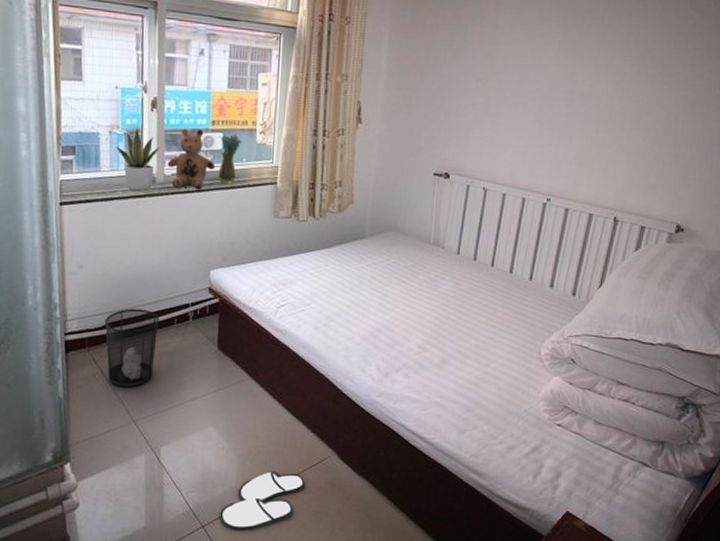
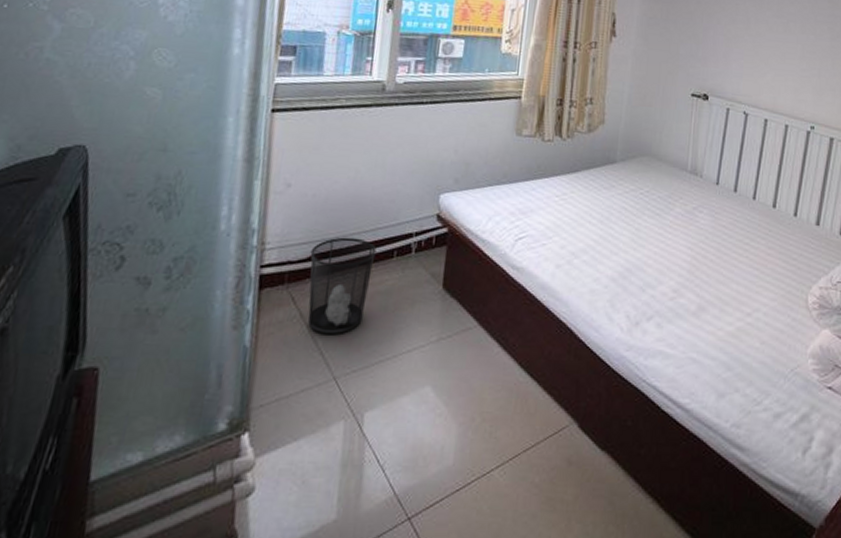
potted plant: present [116,126,164,192] -> none [343,28,398,101]
teddy bear: present [167,128,216,190] -> none [400,32,455,102]
vase: present [218,133,241,185] -> none [456,40,484,98]
slippers: present [220,470,305,532] -> none [430,443,537,525]

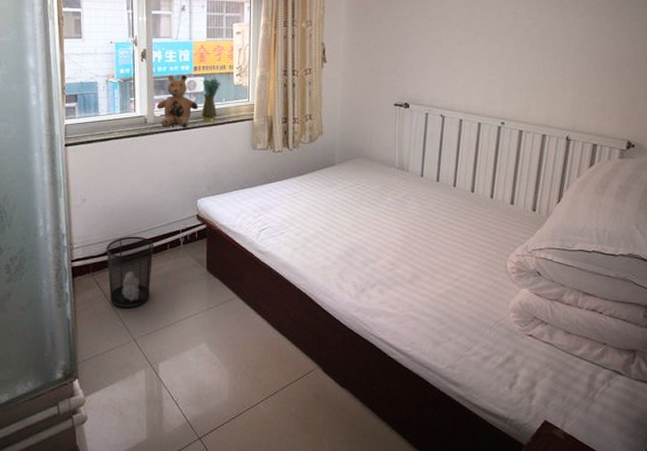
teddy bear: none [400,32,455,102] -> present [156,74,199,128]
vase: none [456,40,484,98] -> present [201,77,220,123]

